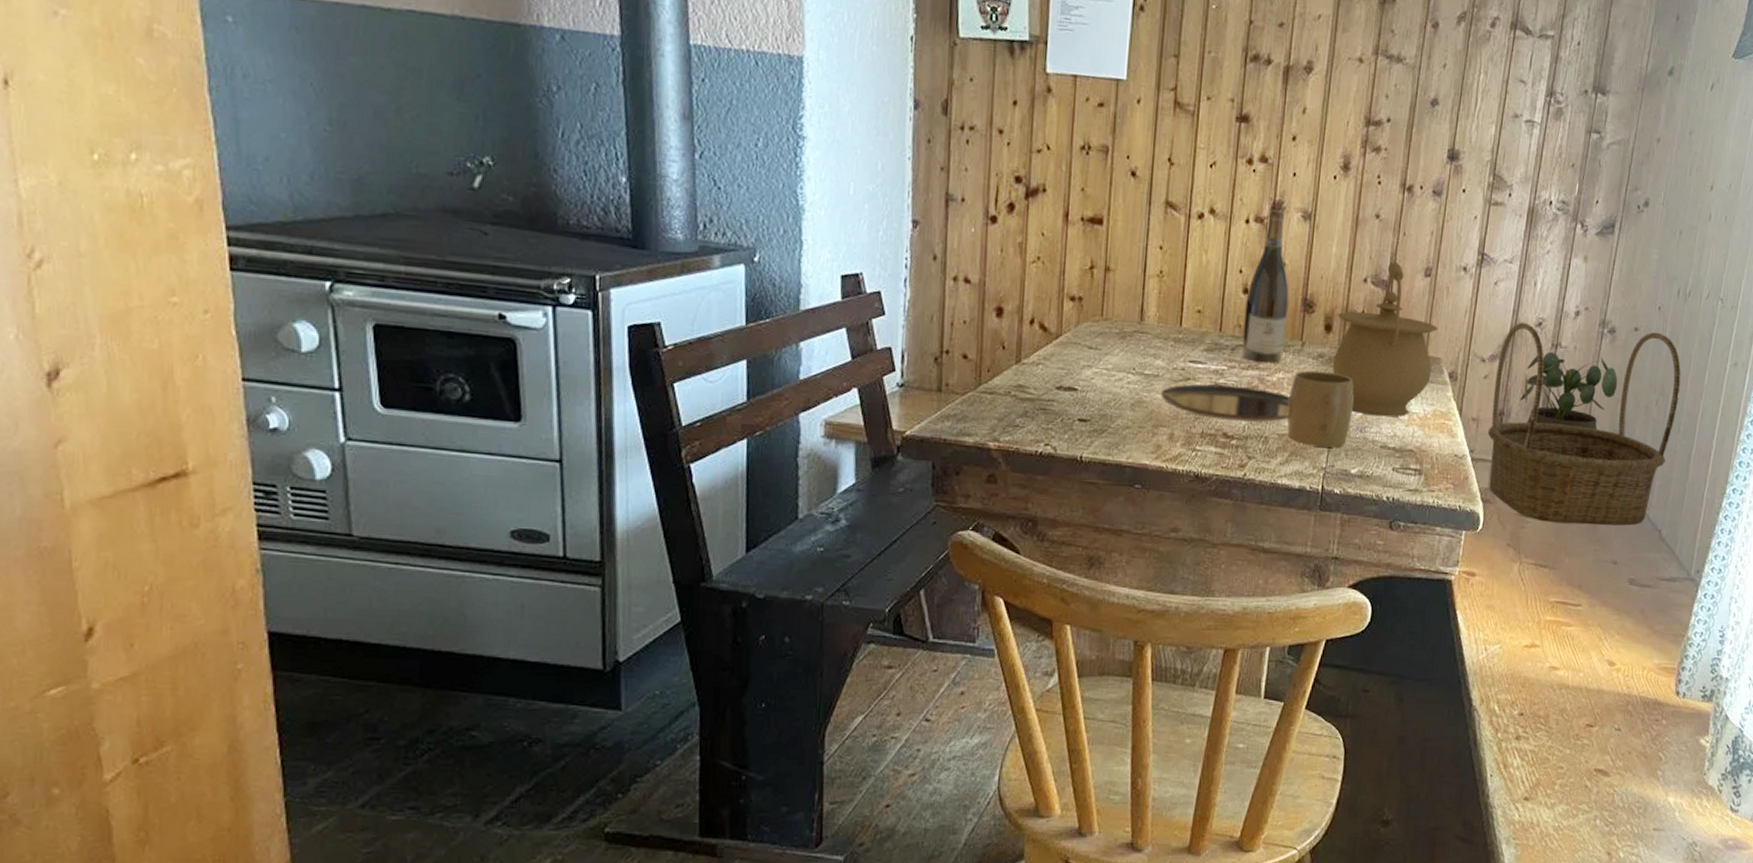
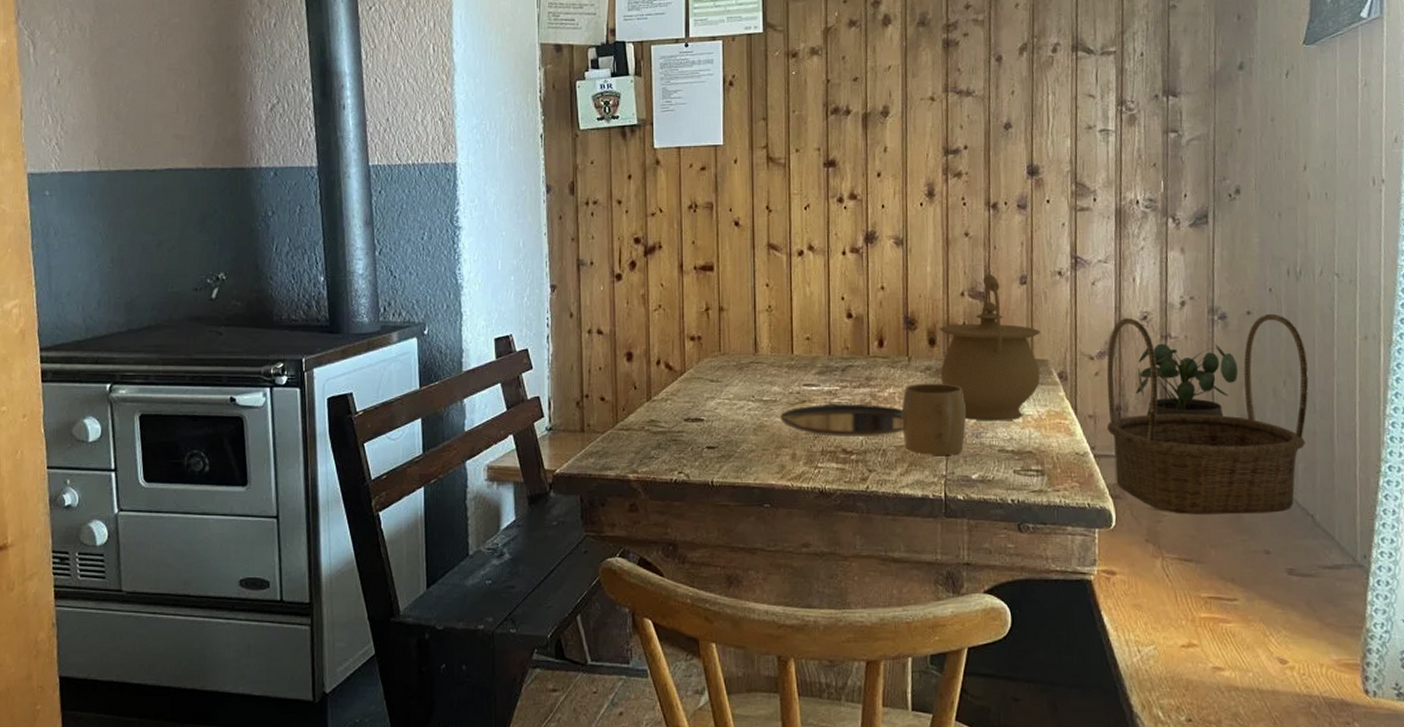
wine bottle: present [1242,209,1290,364] -> none [850,239,892,381]

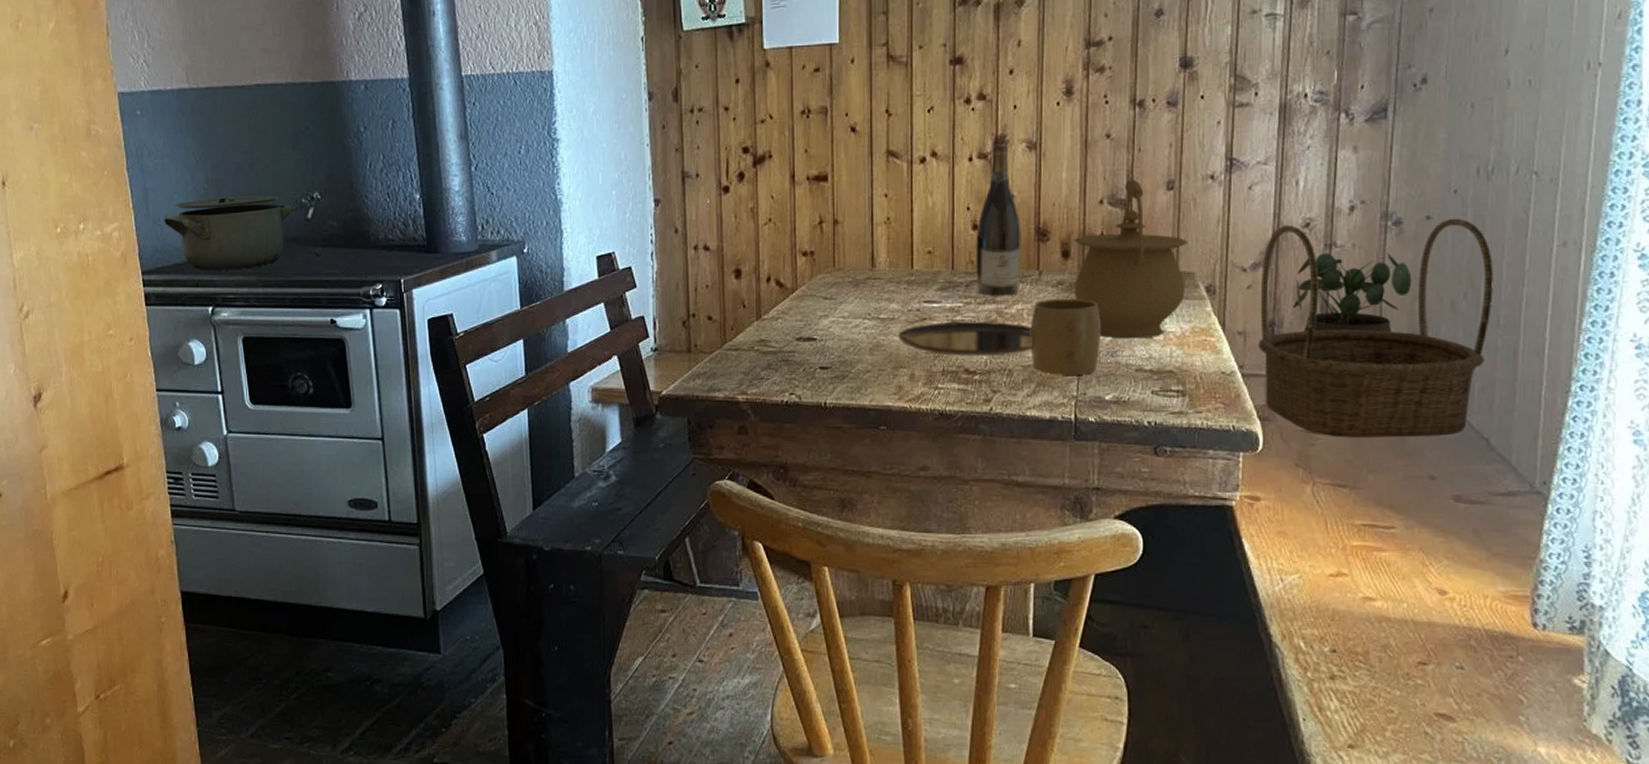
saucepan: none [66,275,198,348] -> present [164,195,293,271]
wine bottle: none [850,239,892,381] -> present [976,144,1022,296]

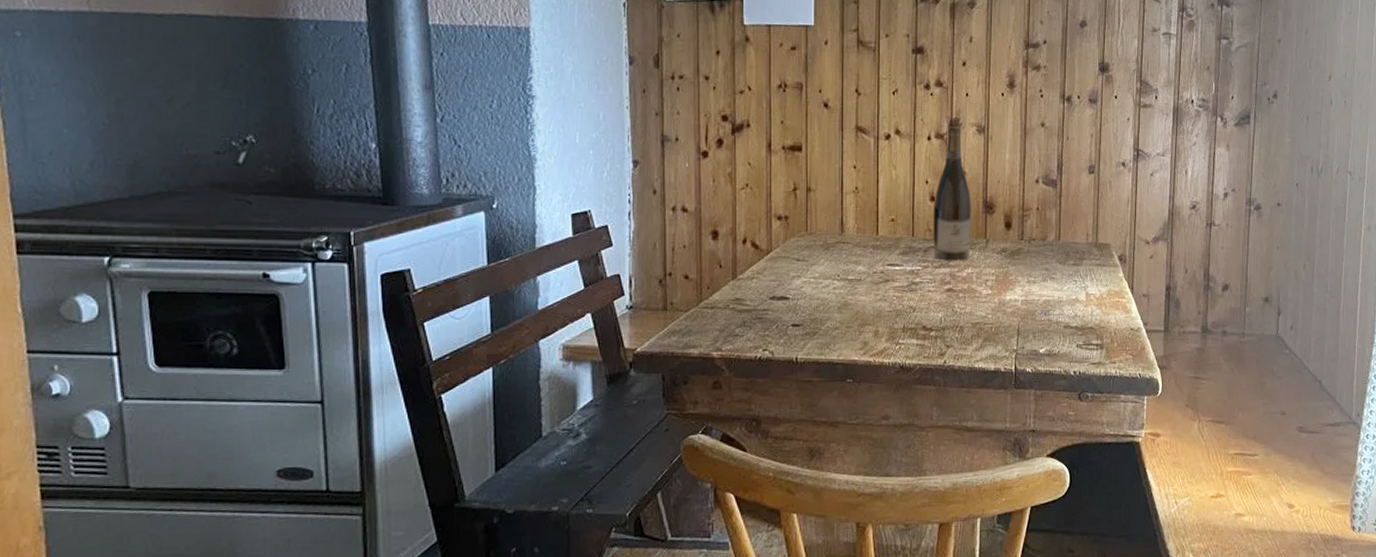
saucepan: present [164,195,293,271] -> none [47,134,220,217]
plate: present [898,322,1033,357] -> none [864,284,980,315]
mug: present [1030,298,1101,375] -> none [978,264,1036,331]
teapot: present [1073,180,1188,339] -> none [1014,164,1105,300]
basket: present [1257,218,1493,438] -> none [1158,205,1323,382]
potted plant: present [1292,251,1412,332] -> none [1183,230,1268,296]

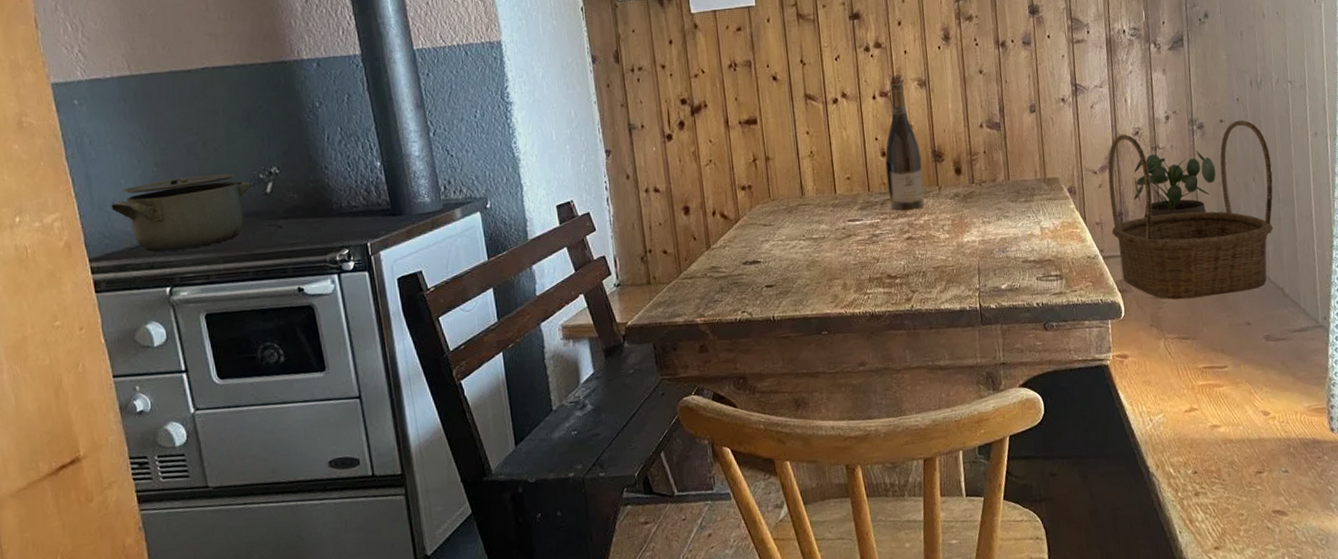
saucepan: none [47,134,220,217] -> present [111,173,251,253]
basket: none [1158,205,1323,382] -> present [1107,120,1273,300]
potted plant: none [1183,230,1268,296] -> present [1133,149,1216,218]

